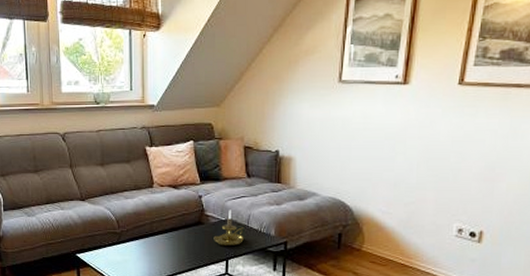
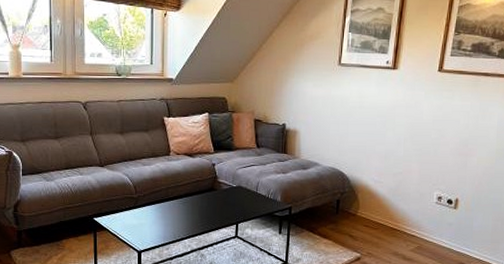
candle holder: present [213,210,244,247] -> none [225,177,253,211]

